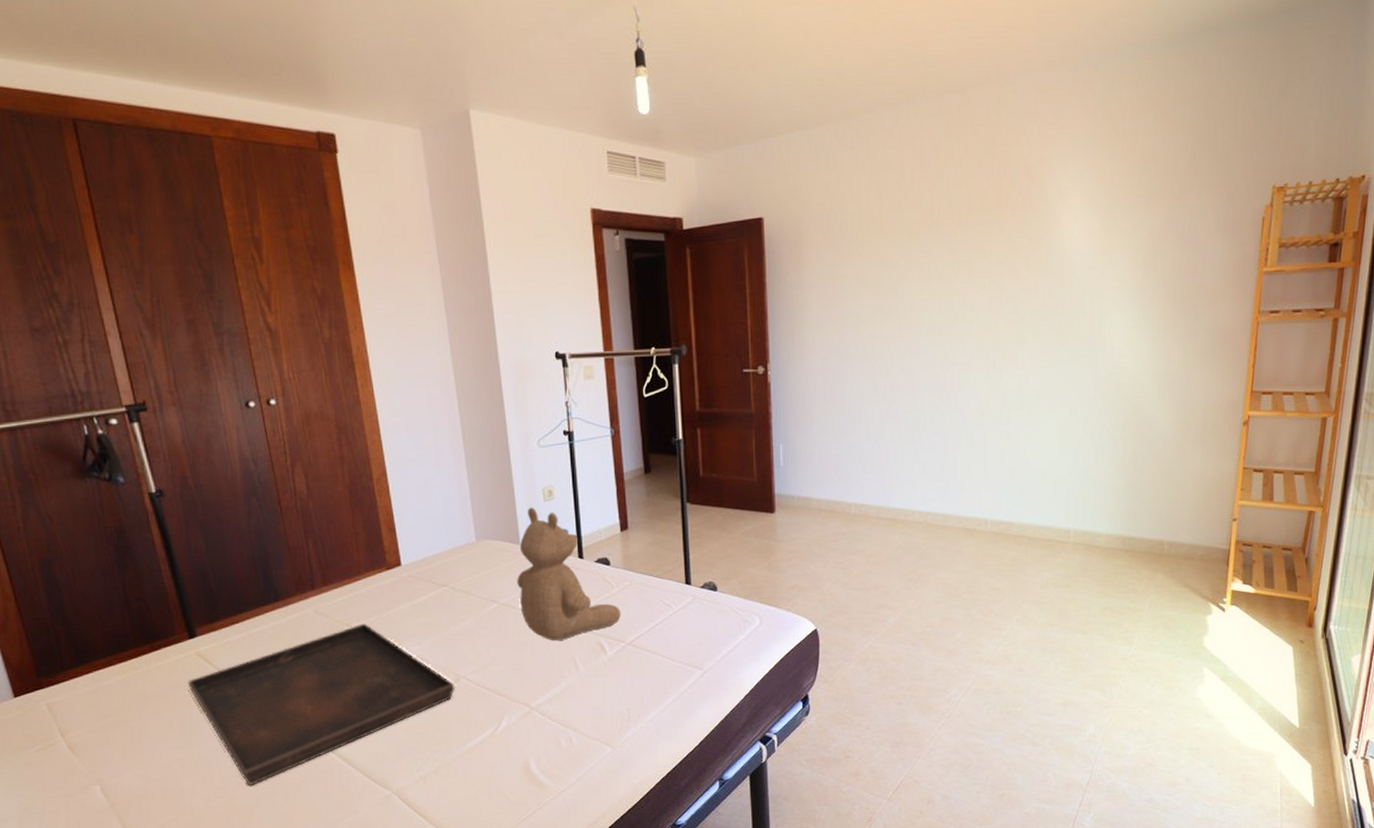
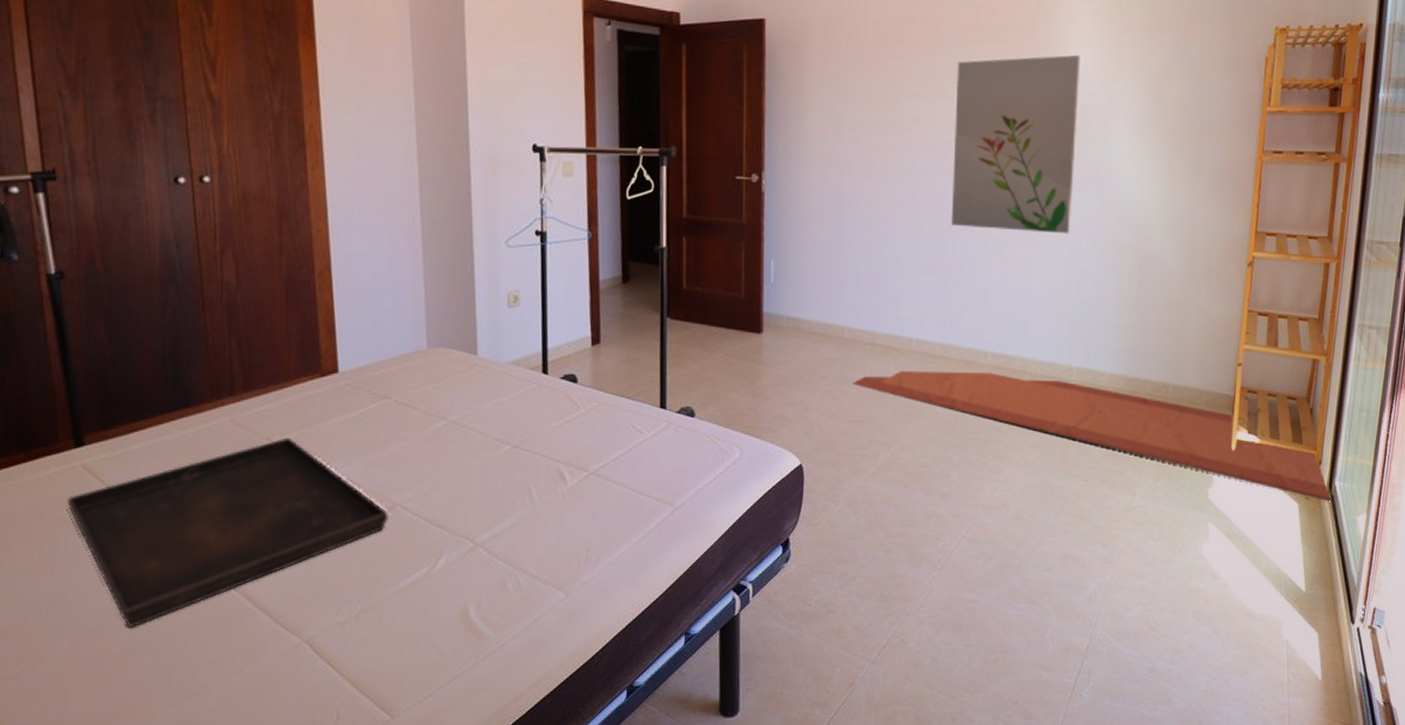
teddy bear: present [517,507,621,642] -> none [470,313,586,467]
rug: none [860,539,1326,645] -> present [852,370,1332,502]
wall art: none [948,229,1073,405] -> present [951,54,1081,234]

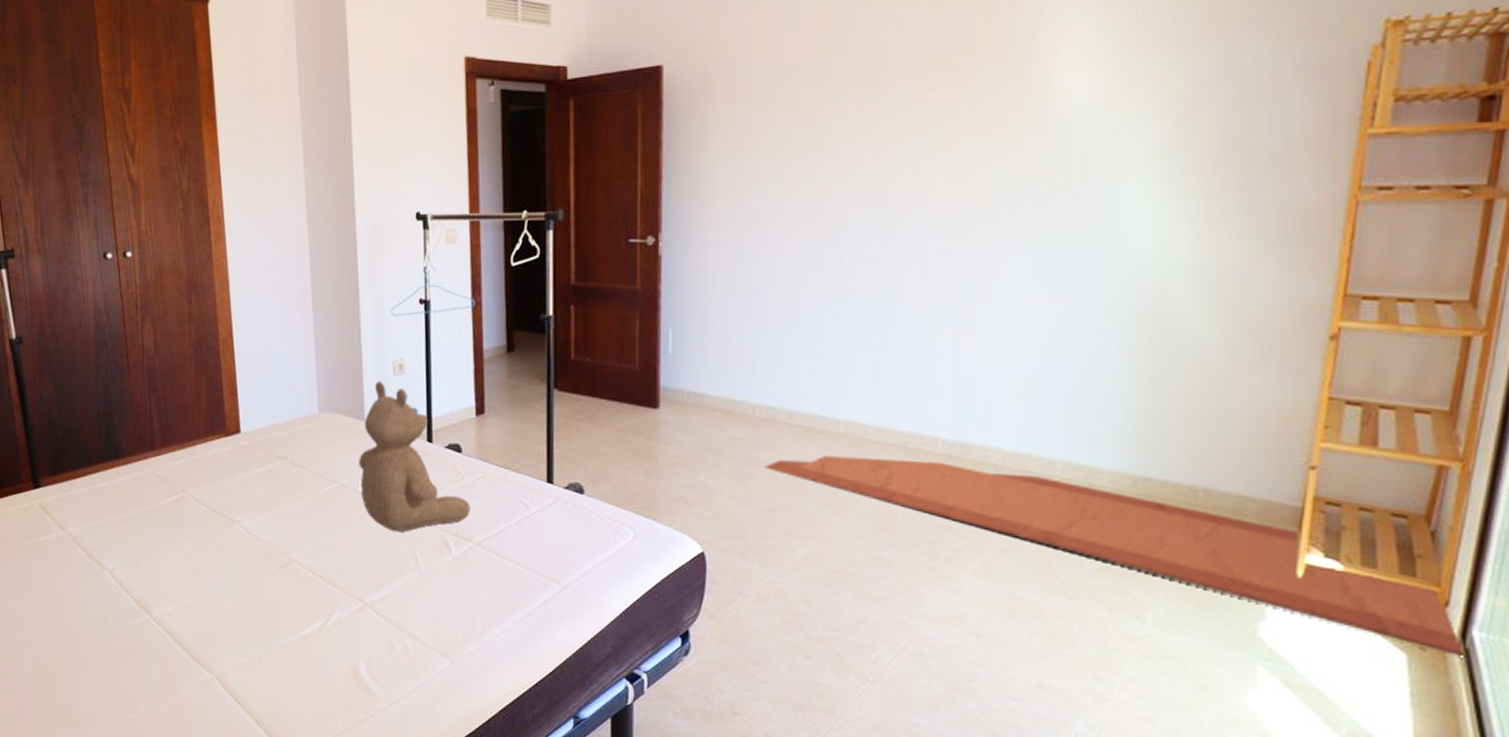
serving tray: present [67,437,390,629] -> none [28,490,287,649]
teddy bear: none [470,313,586,467] -> present [359,381,470,533]
wall art: present [951,54,1081,234] -> none [890,78,1073,299]

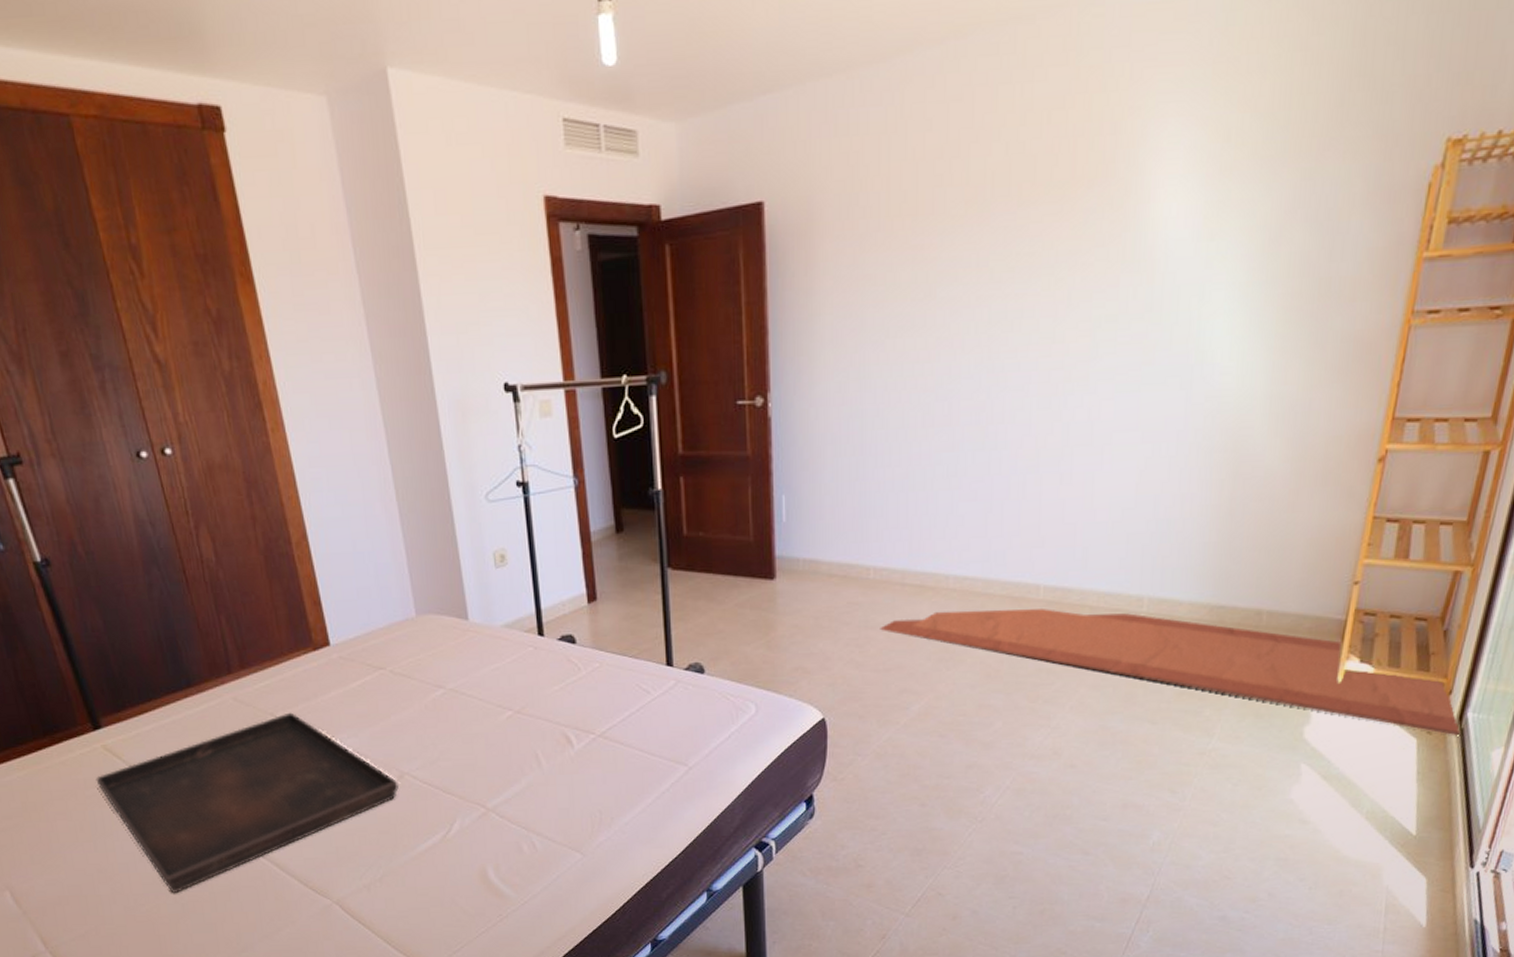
serving tray: none [28,490,287,649] -> present [95,712,400,894]
teddy bear: present [359,381,470,533] -> none [466,575,590,733]

